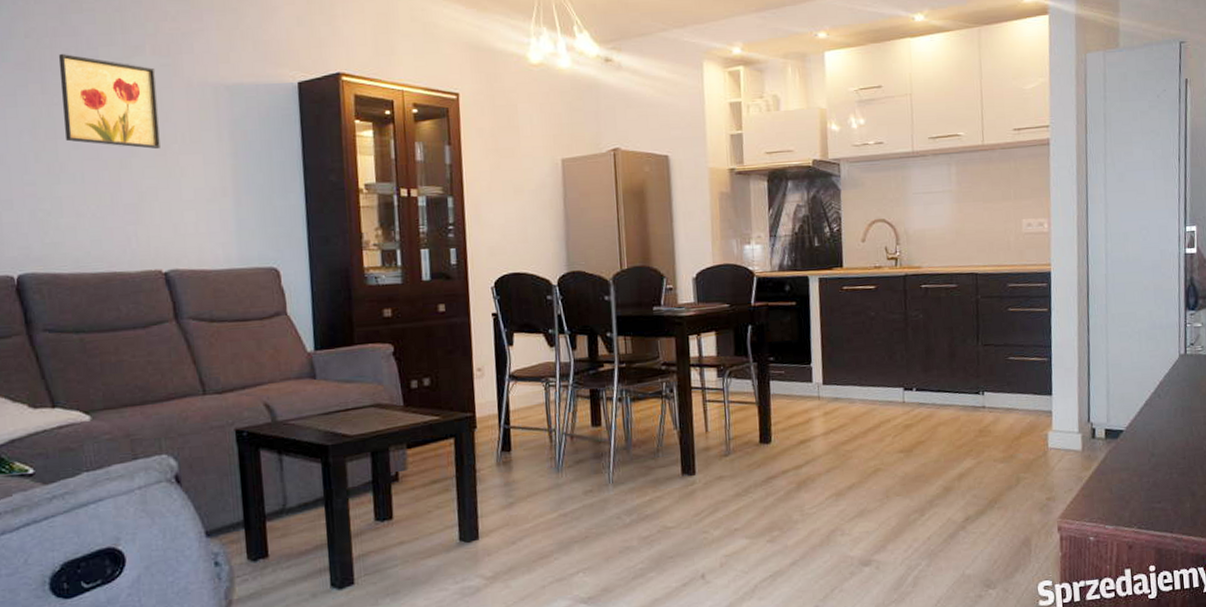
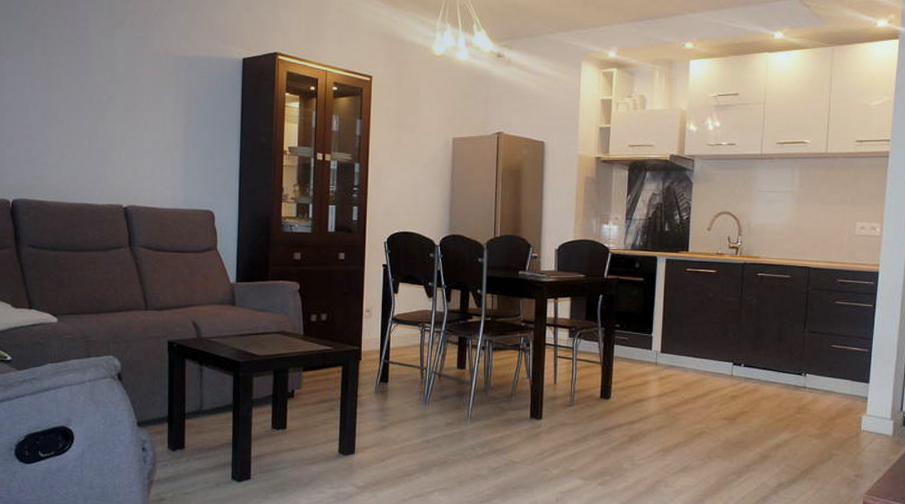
wall art: present [58,54,160,150] -> none [58,24,132,106]

